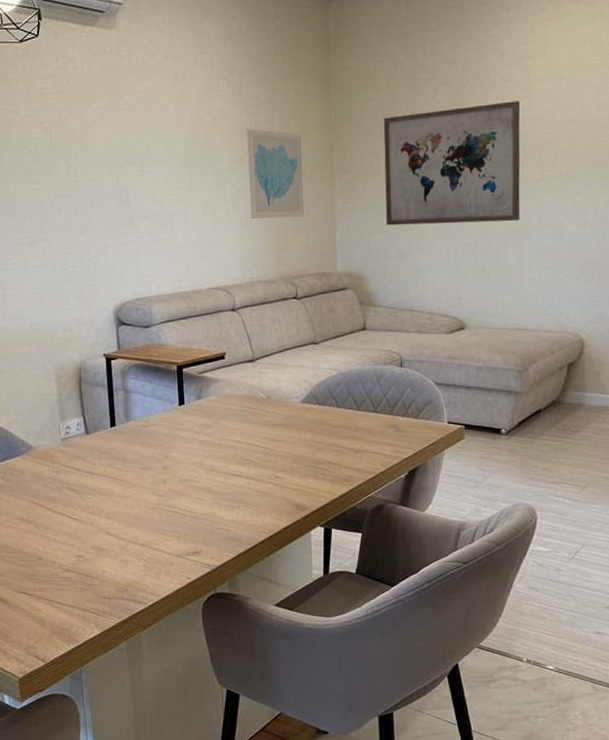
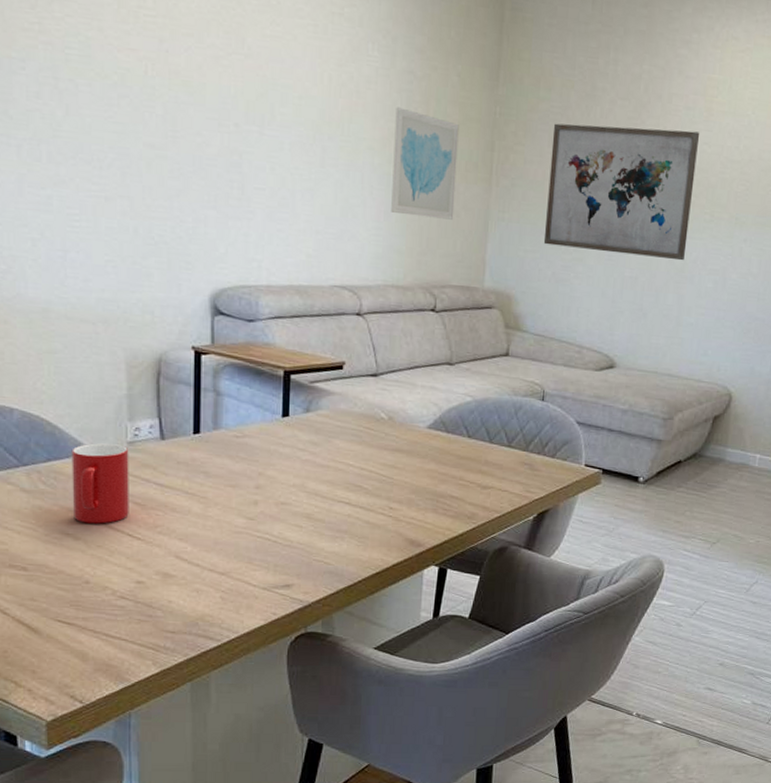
cup: none [21,442,67,509] -> present [71,443,129,524]

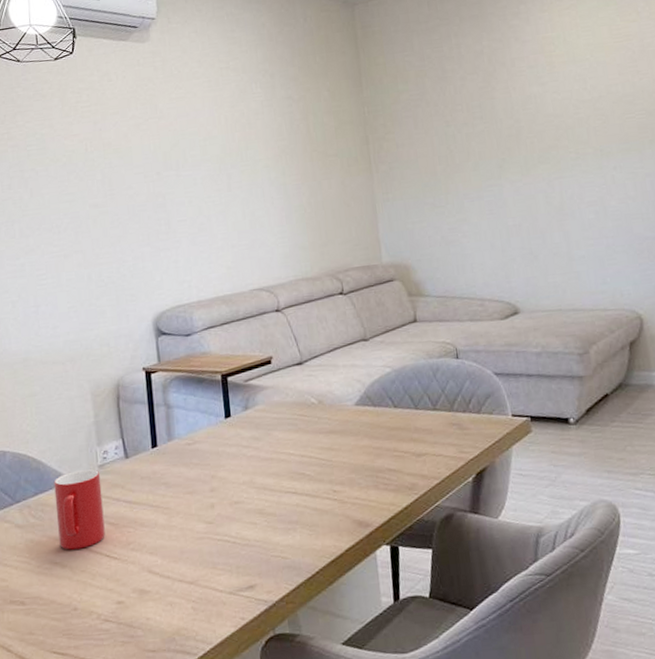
wall art: present [391,107,459,220] -> none [282,127,345,216]
wall art: present [543,123,700,261] -> none [416,84,561,214]

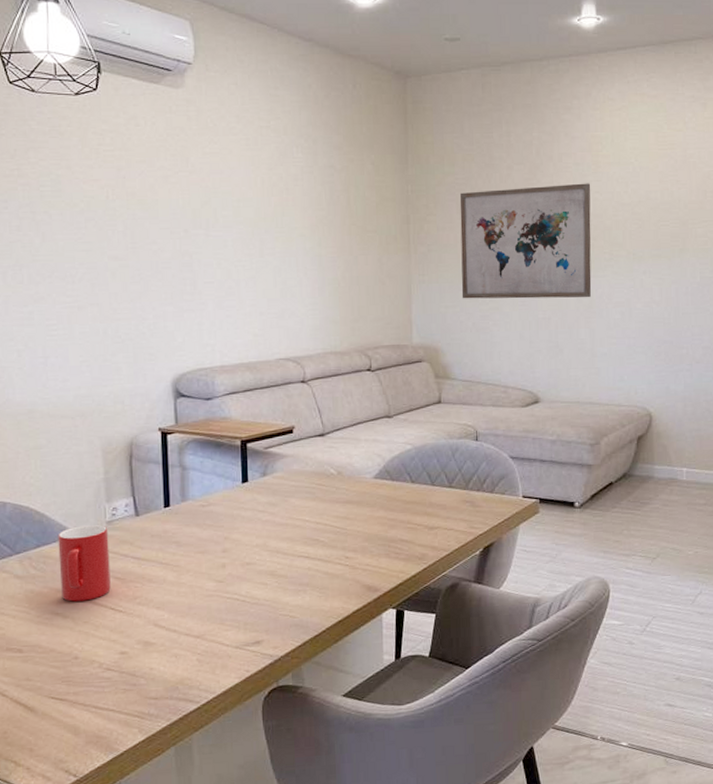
wall art: none [416,84,561,214] -> present [460,183,592,299]

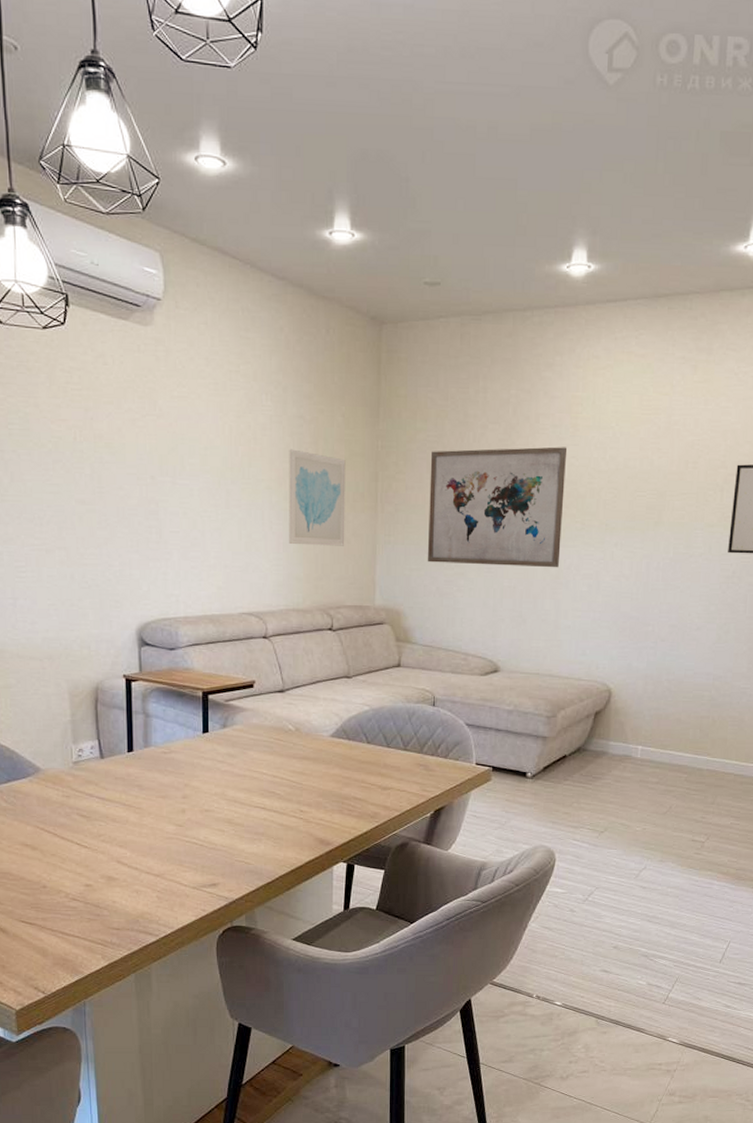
cup: present [58,525,111,602] -> none [27,764,77,835]
wall art: none [321,197,380,289] -> present [289,449,346,546]

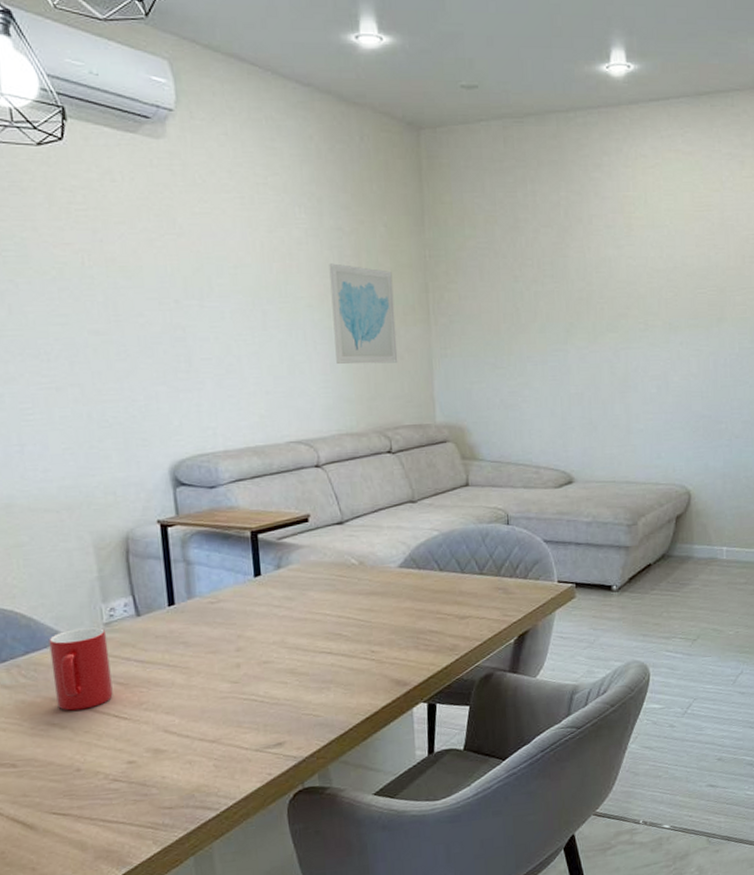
cup: none [27,764,77,835] -> present [49,627,113,711]
wall art: present [427,446,568,568] -> none [482,247,626,374]

